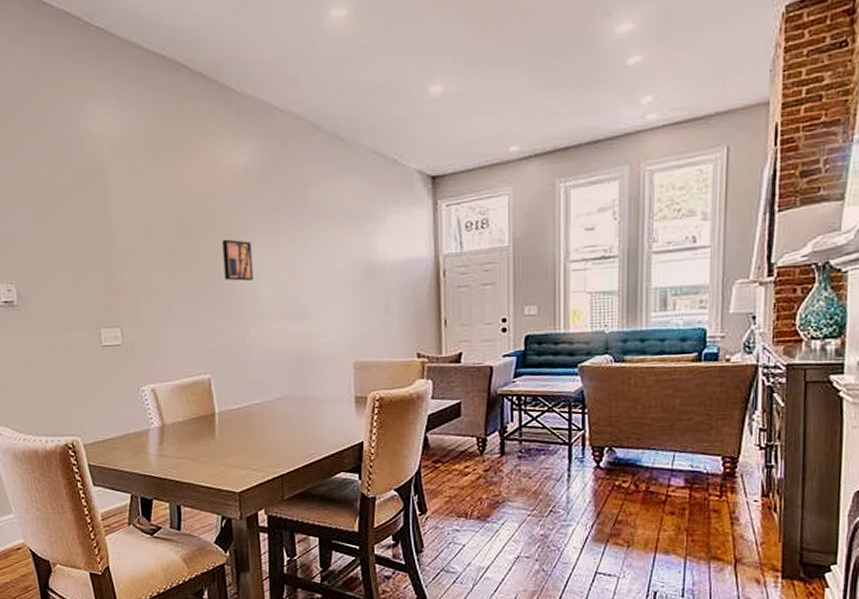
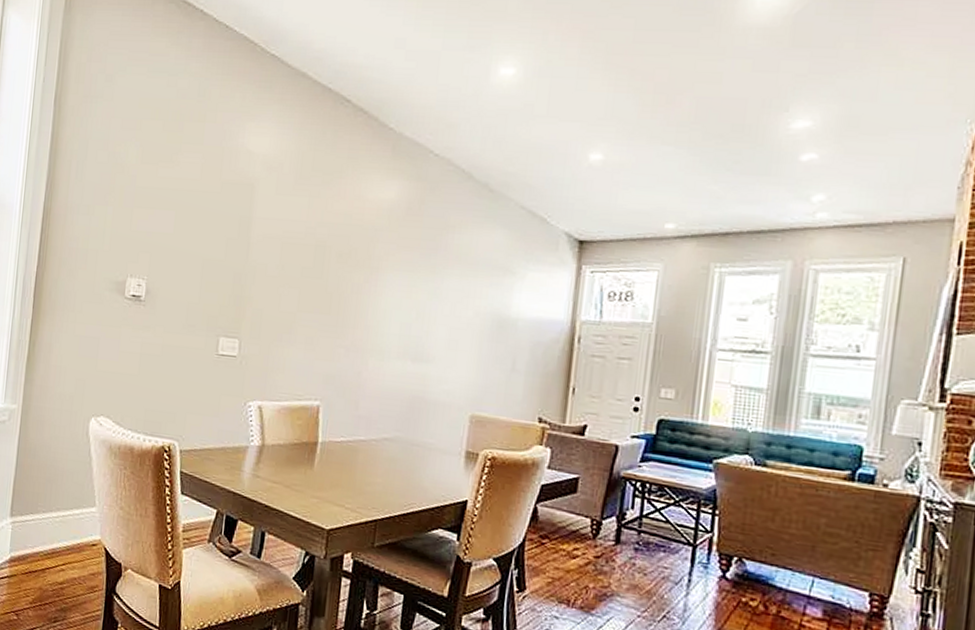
wall art: present [222,239,253,281] -> none [351,269,384,314]

